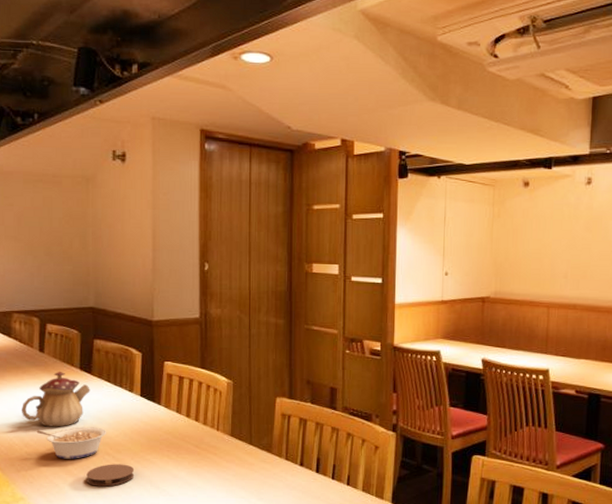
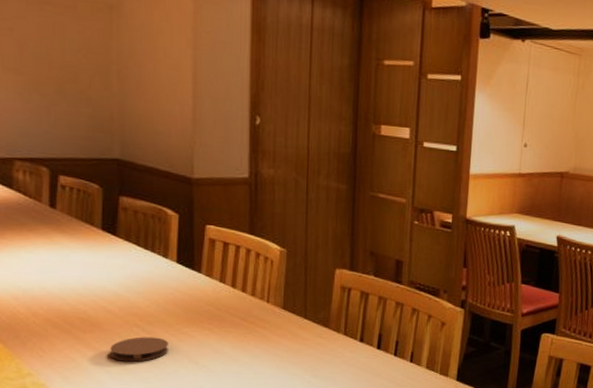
teapot: present [22,371,90,427] -> none [28,230,115,295]
legume: present [36,427,107,459] -> none [47,295,136,331]

